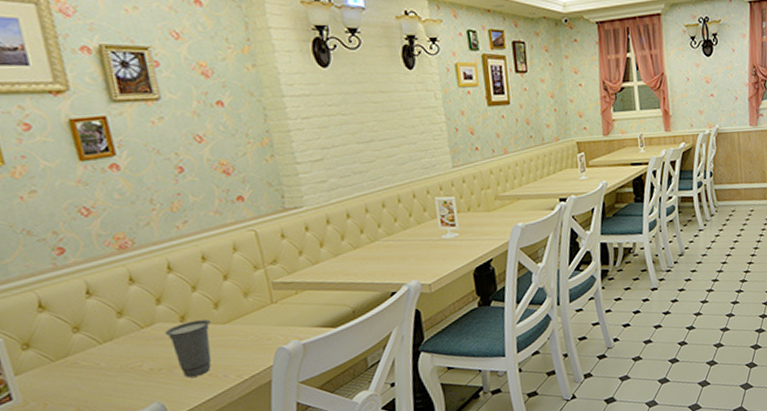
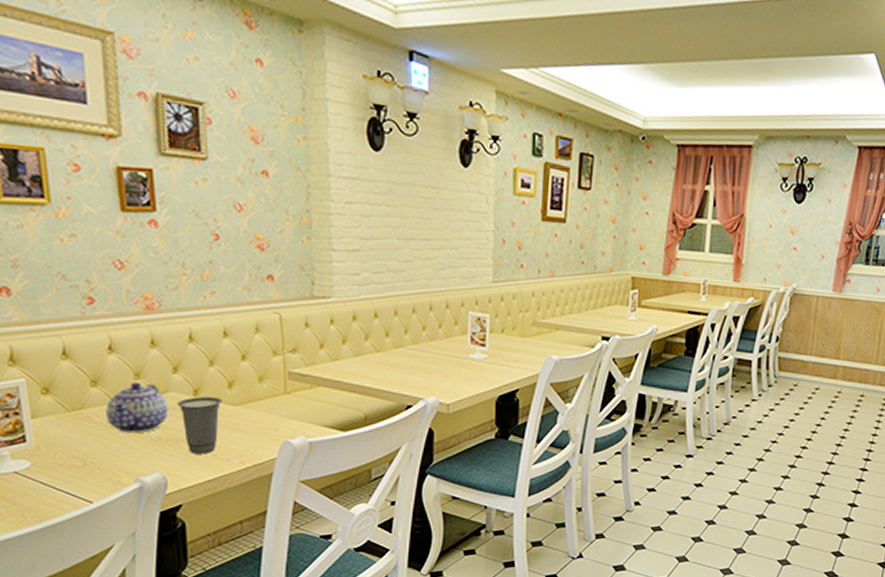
teapot: none [92,318,158,372] -> present [106,381,168,434]

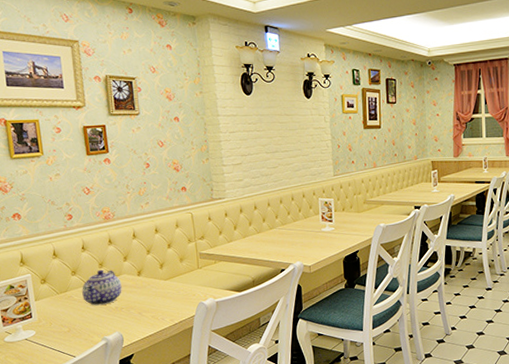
cup: present [176,396,222,454] -> none [127,275,157,317]

